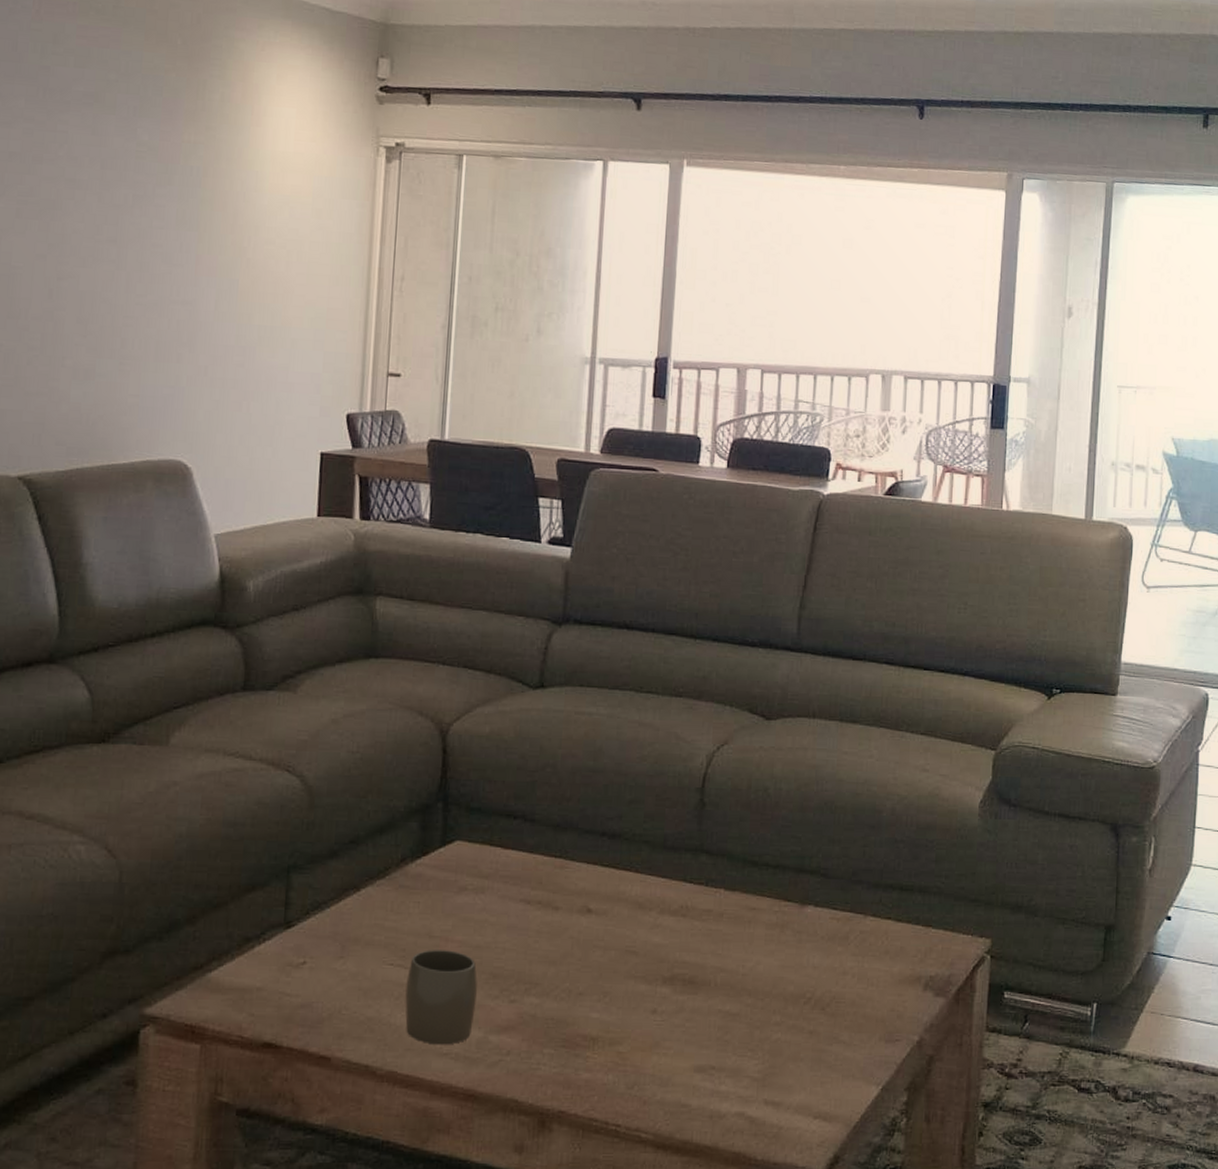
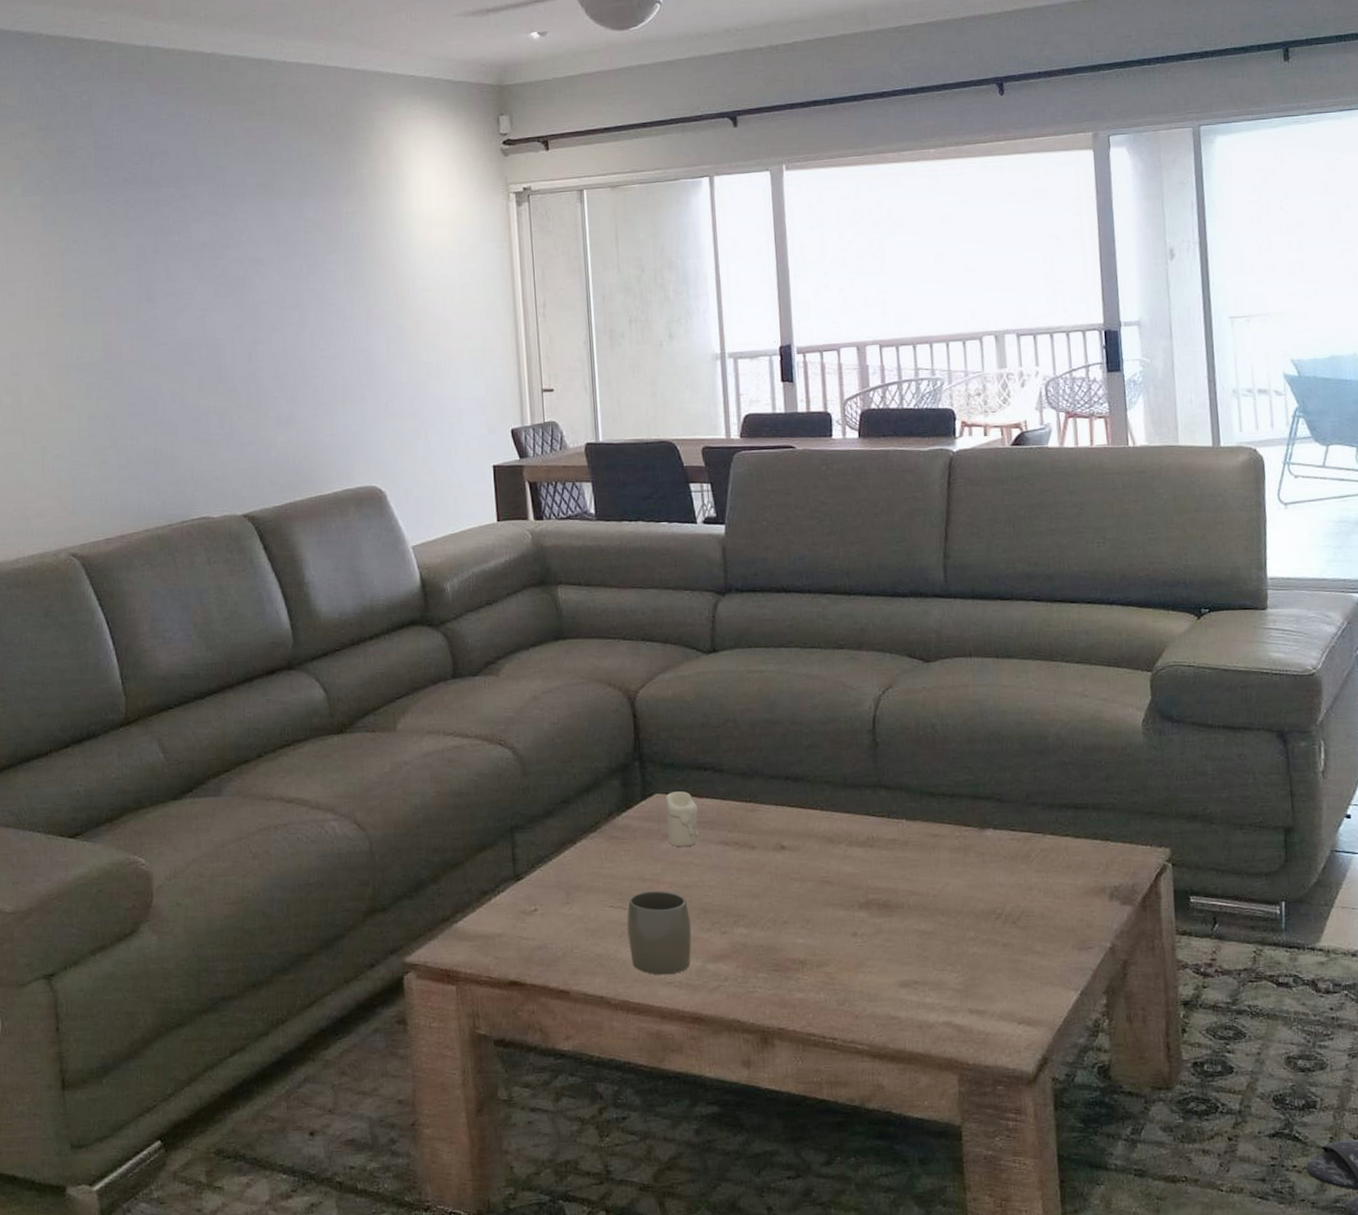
candle: none [463,840,502,903] -> present [665,791,699,848]

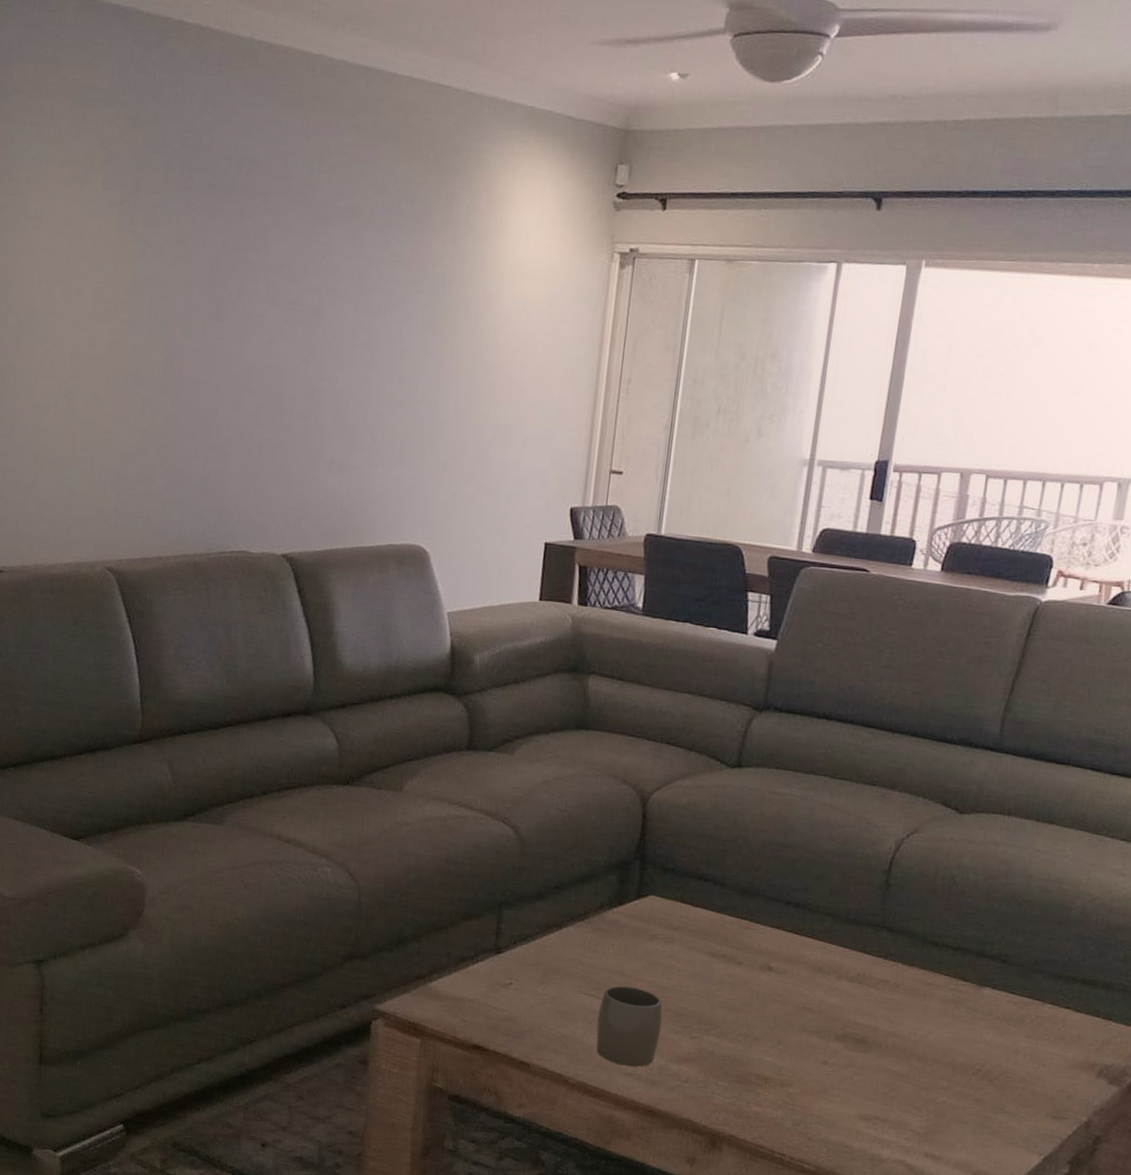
candle: present [665,791,699,848] -> none [654,896,691,952]

